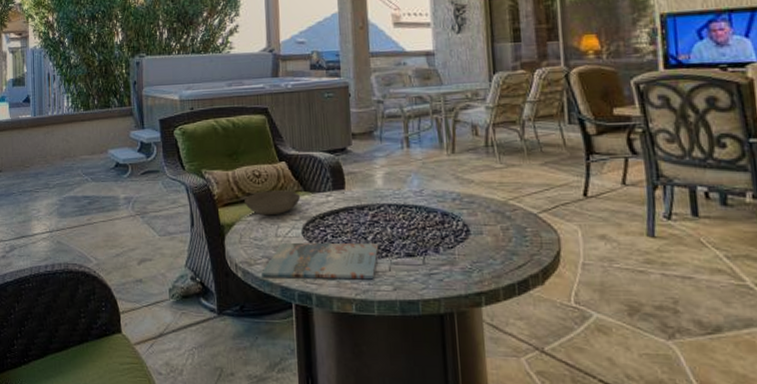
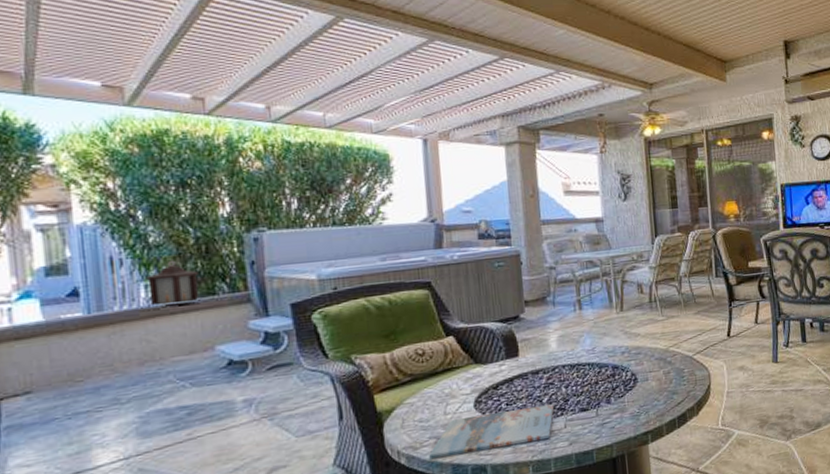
lantern: none [68,78,101,116] -> present [145,260,202,308]
bowl: present [244,190,301,216] -> none [406,365,472,395]

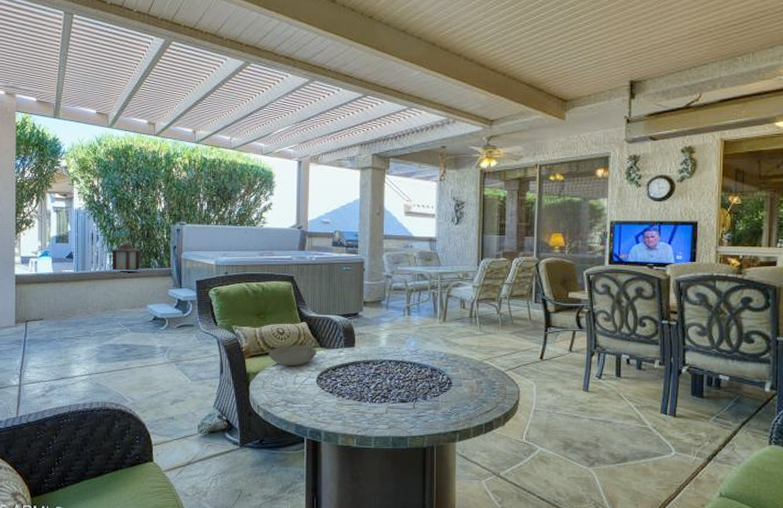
bowl: none [406,365,472,395] -> present [269,346,317,366]
magazine: present [429,404,555,459] -> none [280,388,379,420]

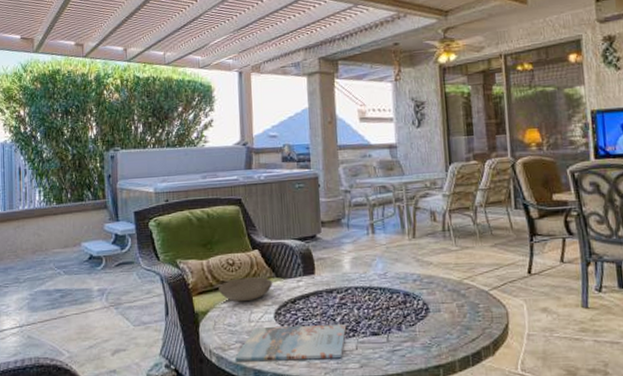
lantern: present [110,239,142,273] -> none [40,172,74,209]
magazine: none [280,388,379,420] -> present [235,324,347,361]

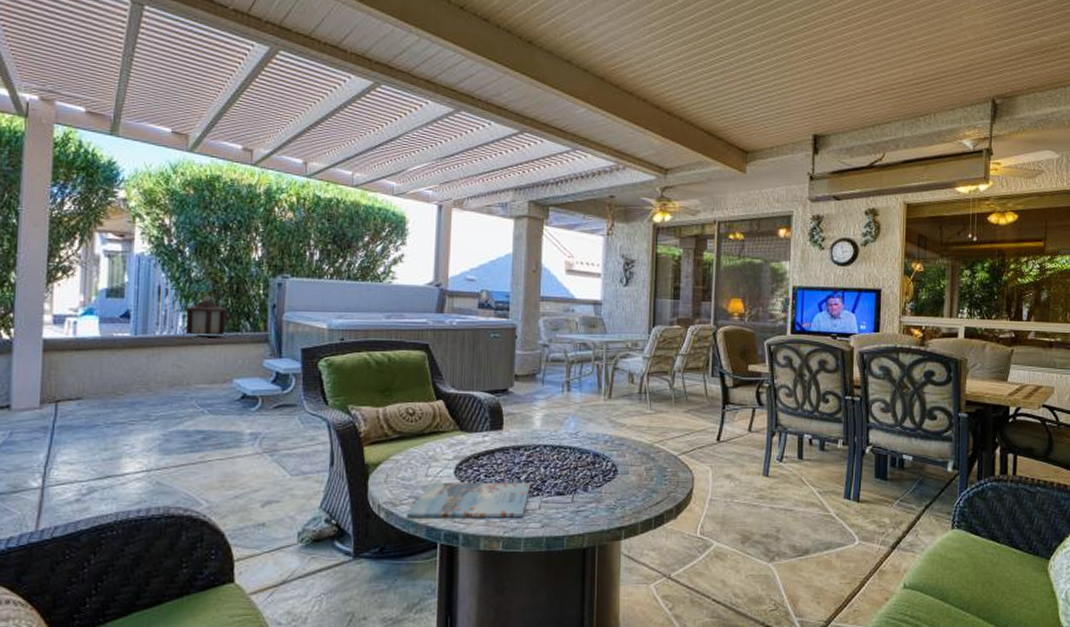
lantern: none [40,172,74,209] -> present [183,295,229,338]
bowl: present [219,277,273,302] -> none [394,429,456,455]

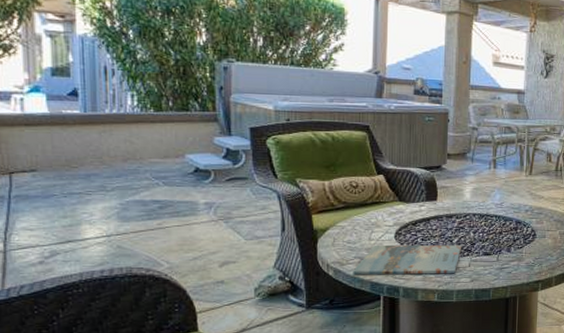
lantern: present [183,295,229,338] -> none [132,76,177,117]

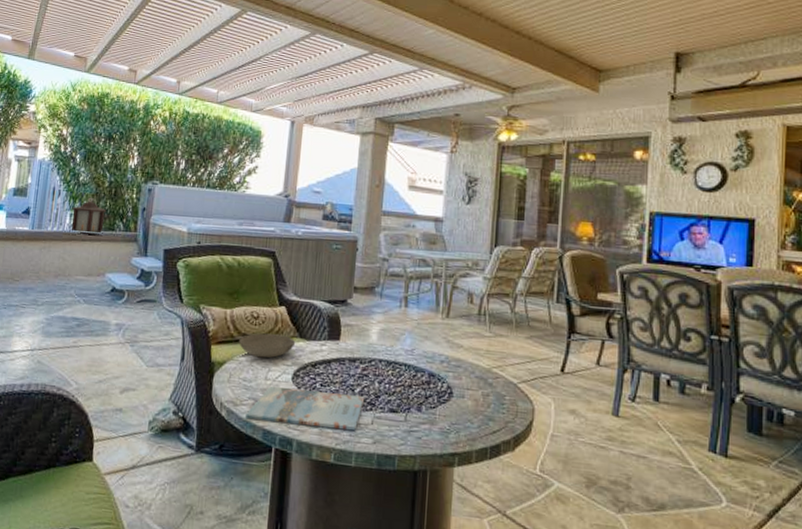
lantern: none [132,76,177,117] -> present [69,197,107,236]
bowl: none [340,200,396,222] -> present [239,333,296,359]

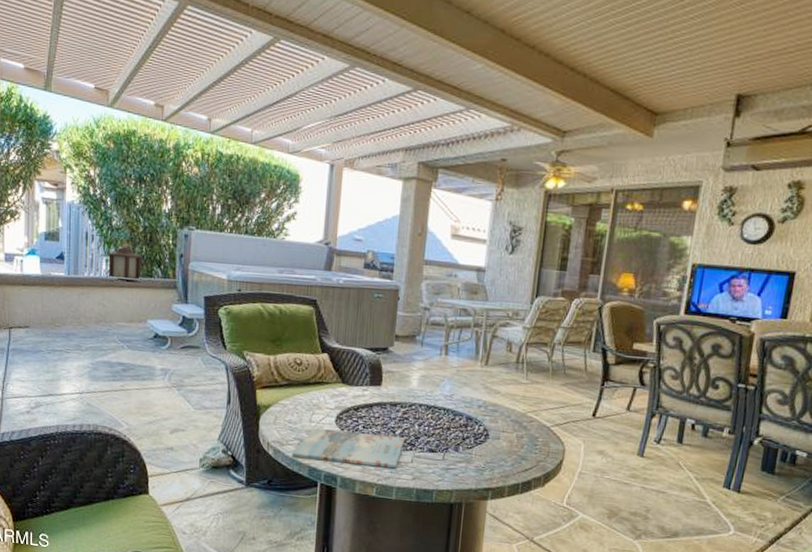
bowl: present [239,333,296,359] -> none [283,378,339,402]

